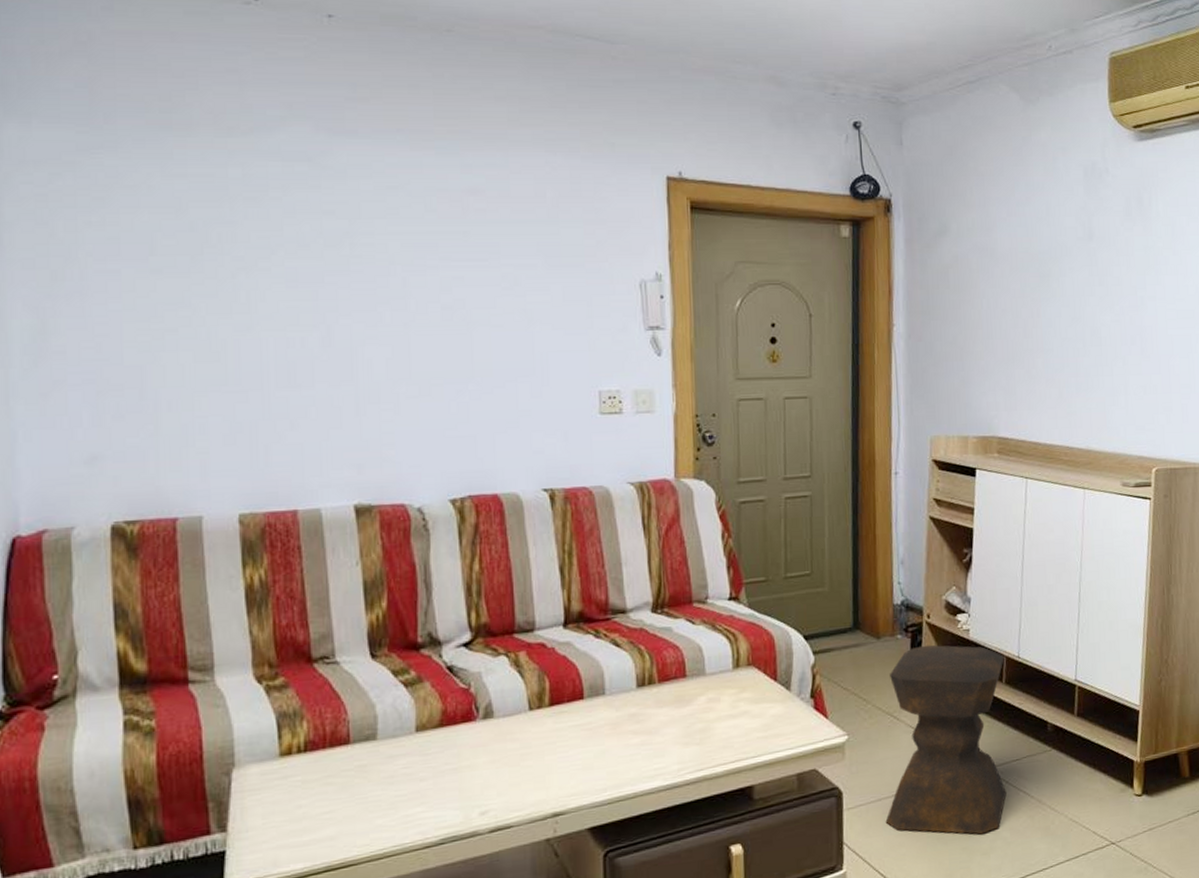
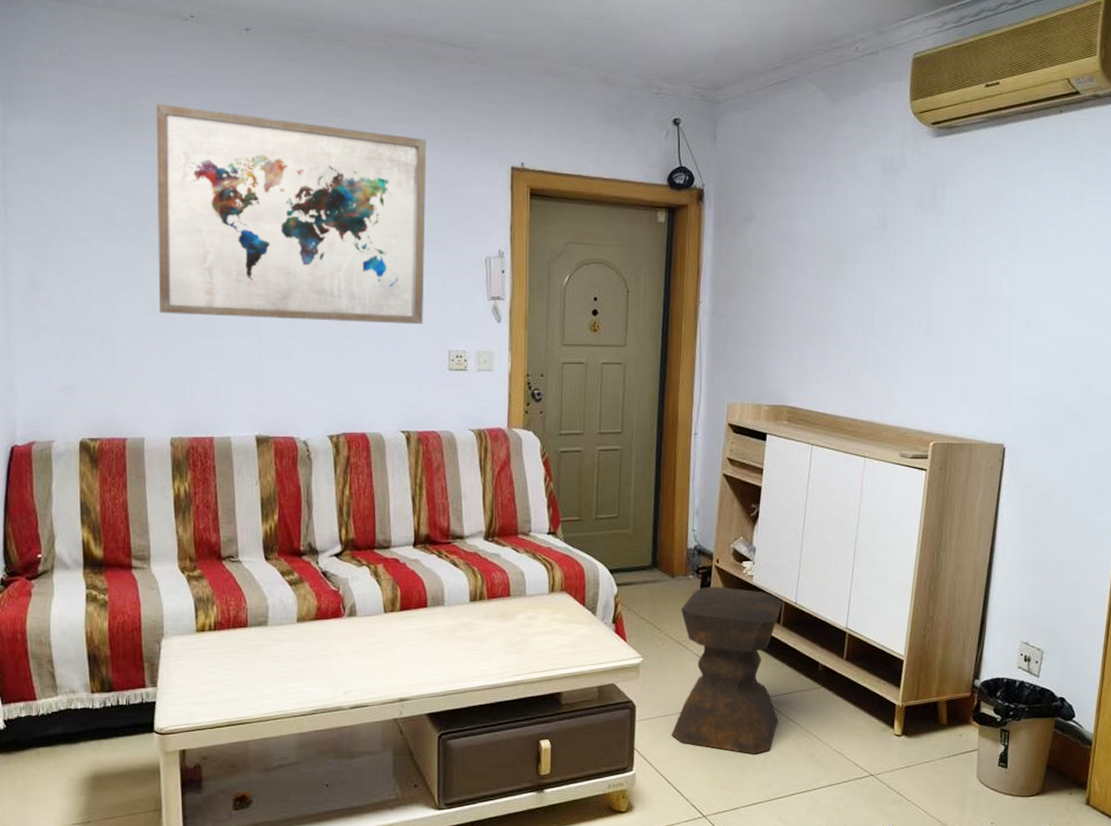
wall art: none [209,104,567,362] -> present [156,104,427,325]

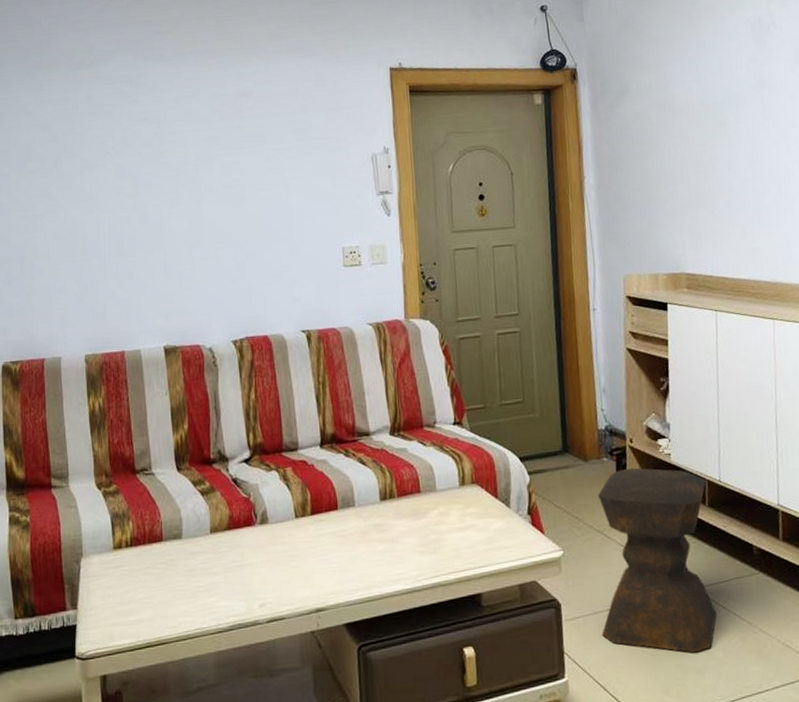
wall art: present [156,104,427,325] -> none [66,46,317,237]

